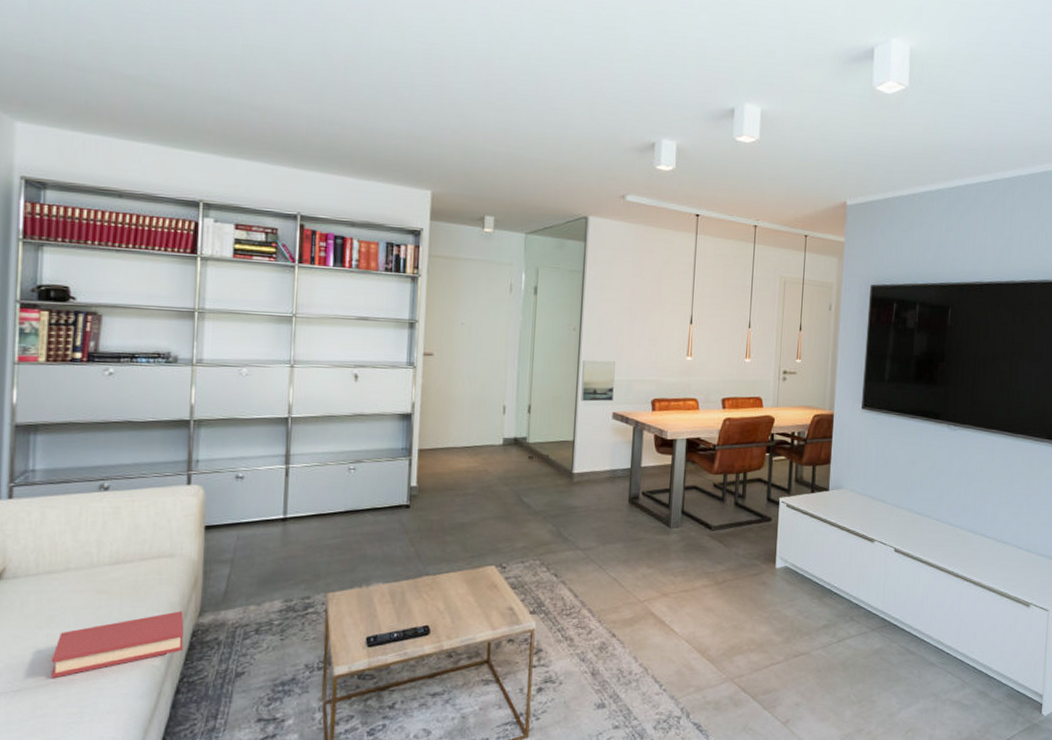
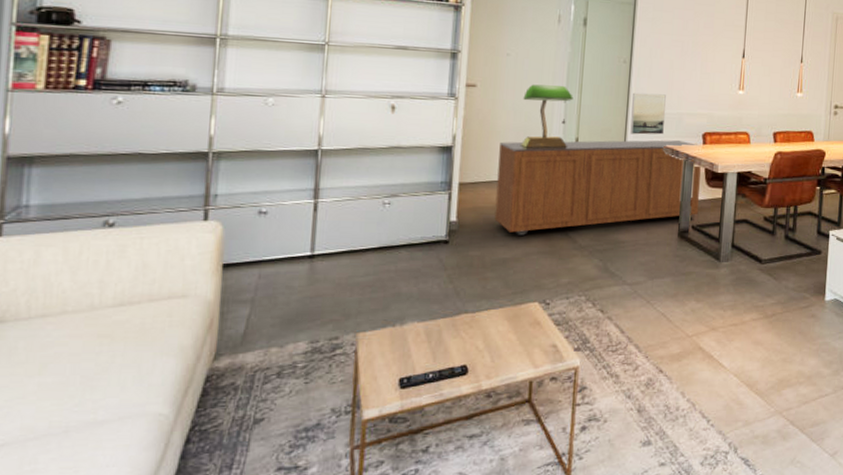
hardback book: present [51,611,184,679] -> none [42,355,197,431]
sideboard: none [452,406,650,501] -> present [494,140,701,236]
table lamp: none [475,352,526,416] -> present [520,84,573,149]

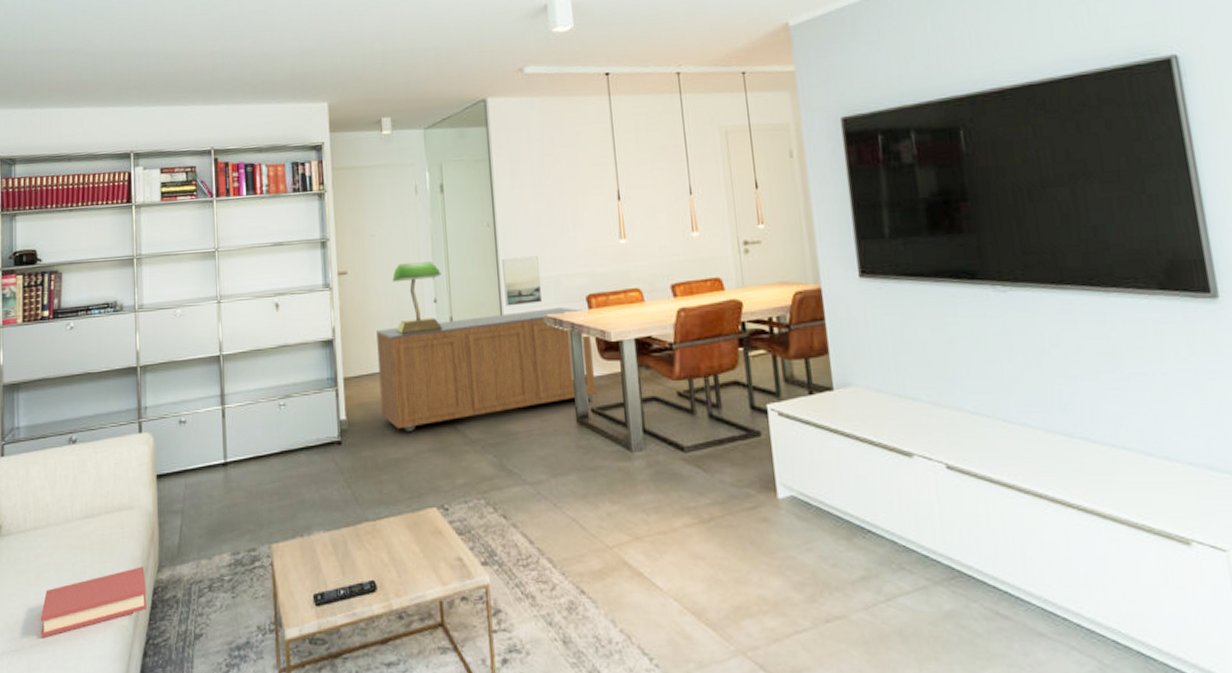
hardback book: none [42,355,197,431] -> present [40,566,147,639]

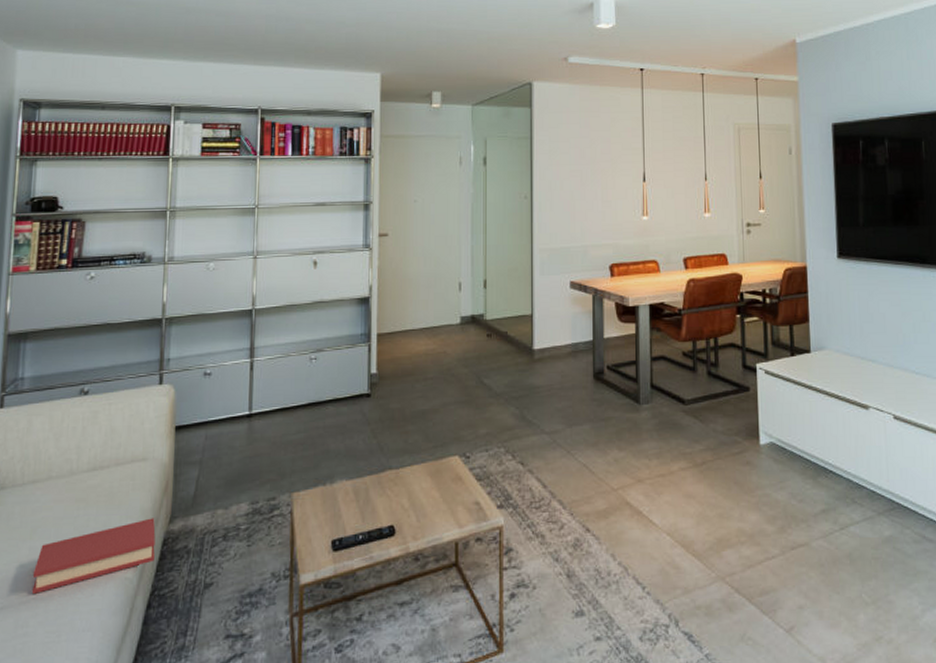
sideboard: present [376,307,597,432] -> none [412,275,613,385]
table lamp: present [392,262,442,334] -> none [431,228,479,294]
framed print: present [502,256,543,306] -> none [536,227,571,272]

